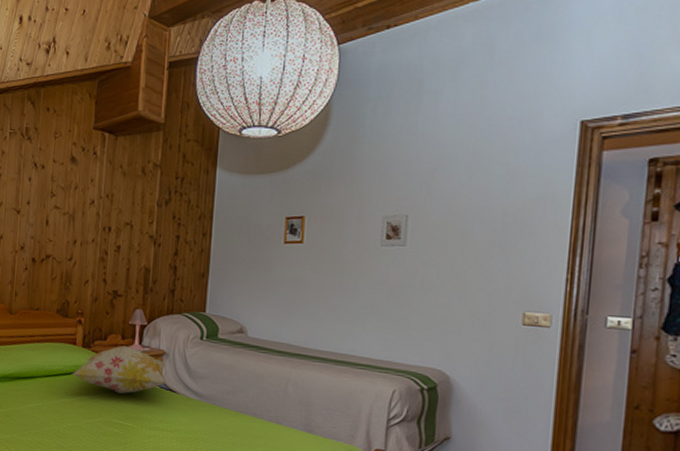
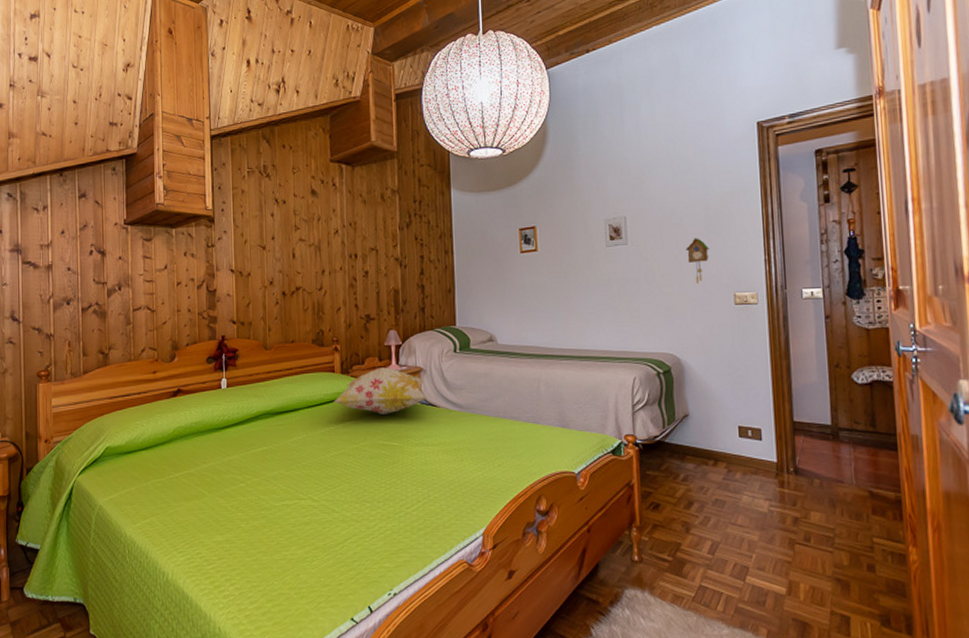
cuckoo clock: none [472,246,501,297] -> present [685,238,709,284]

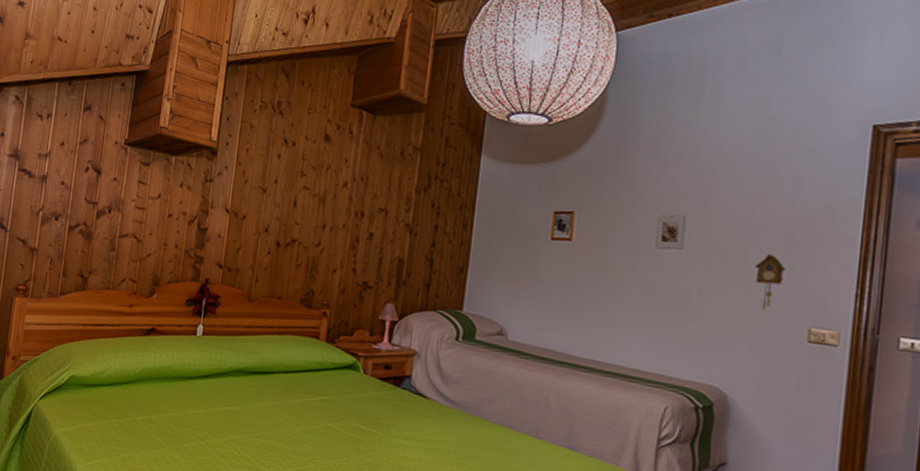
decorative pillow: present [333,367,427,414] -> none [313,343,418,396]

